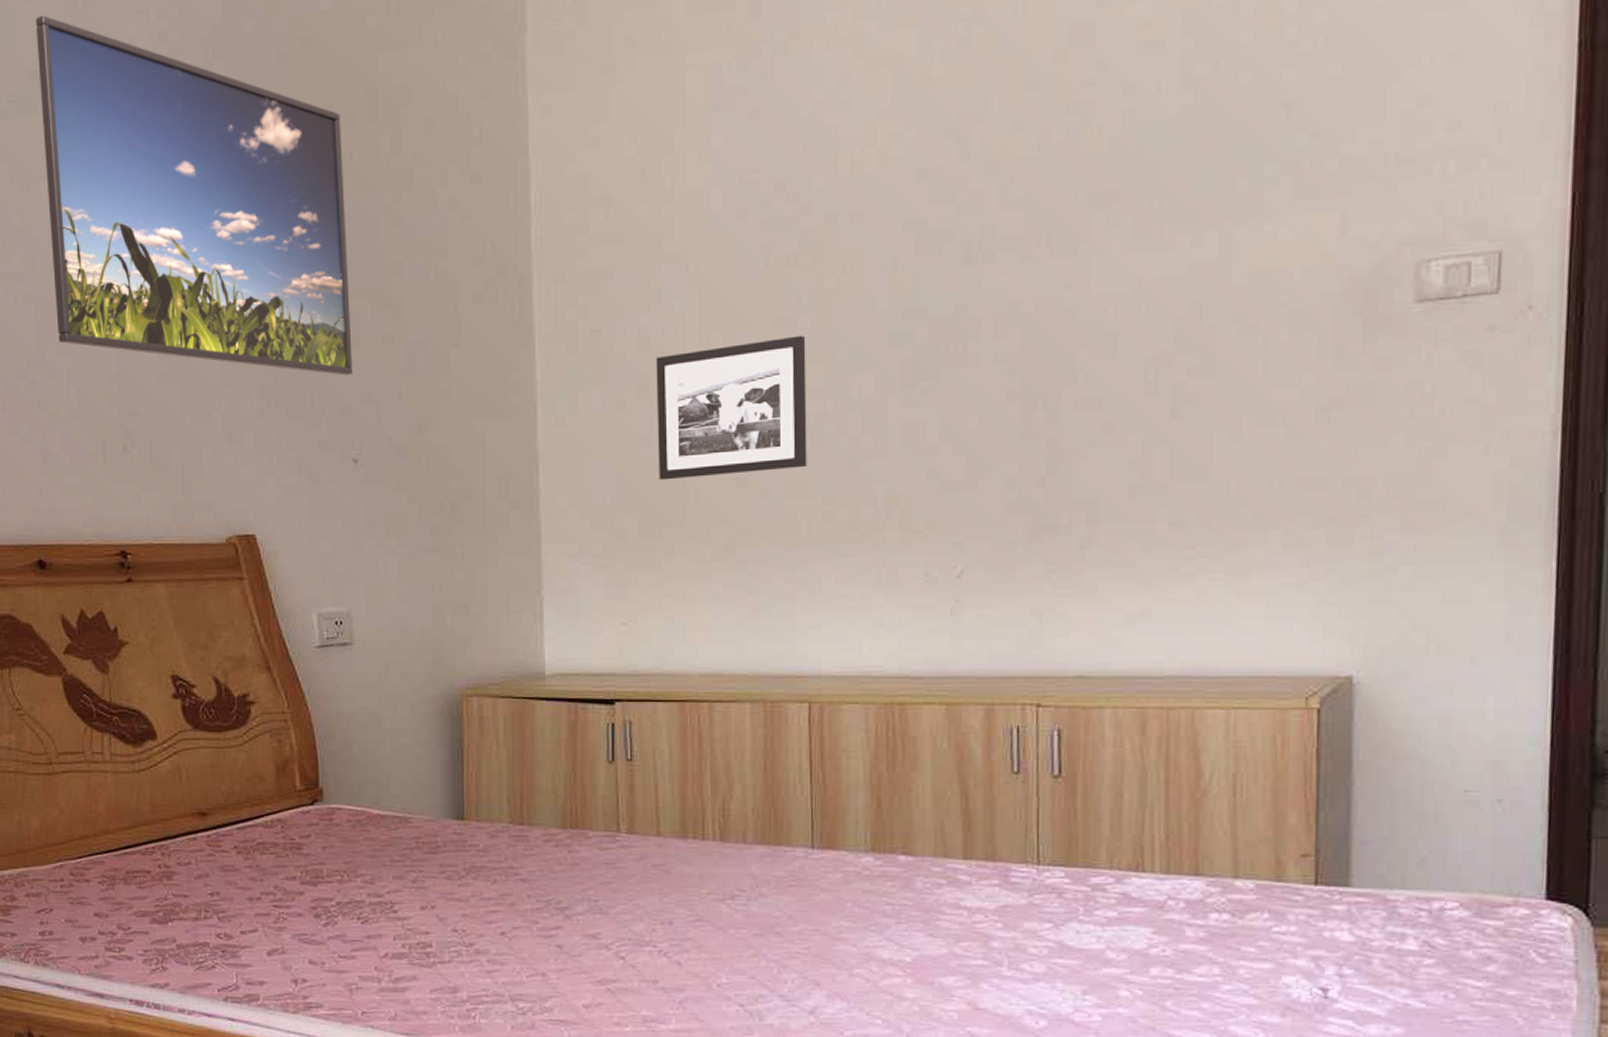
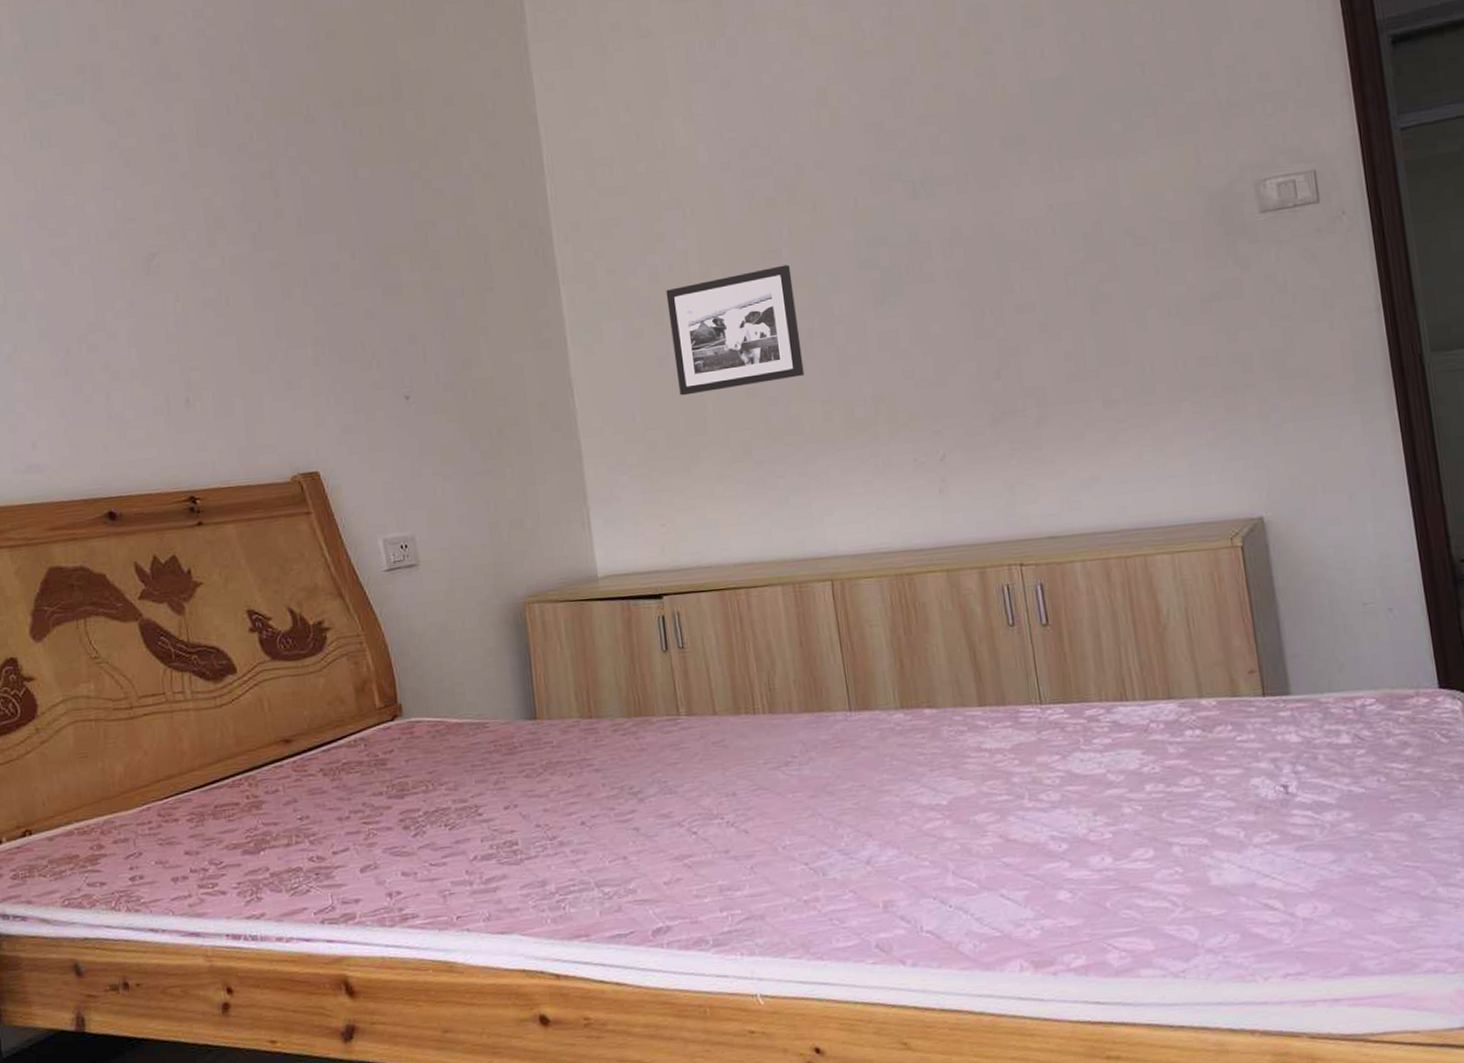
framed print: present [35,15,353,376] -> none [78,17,398,322]

